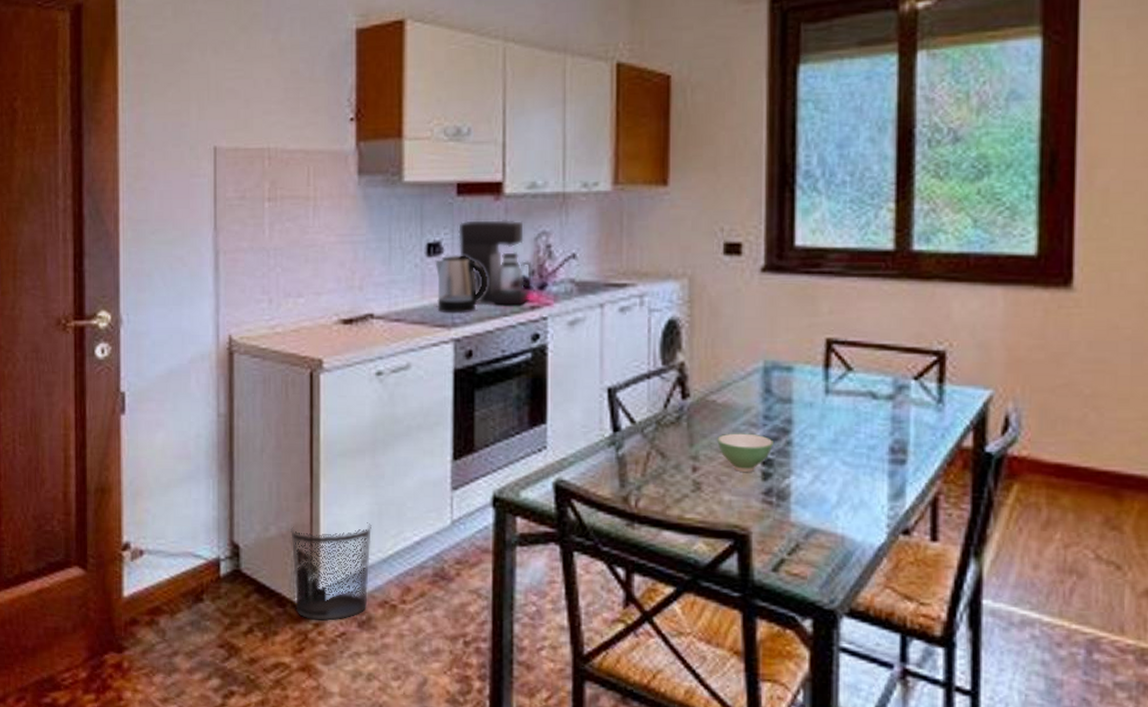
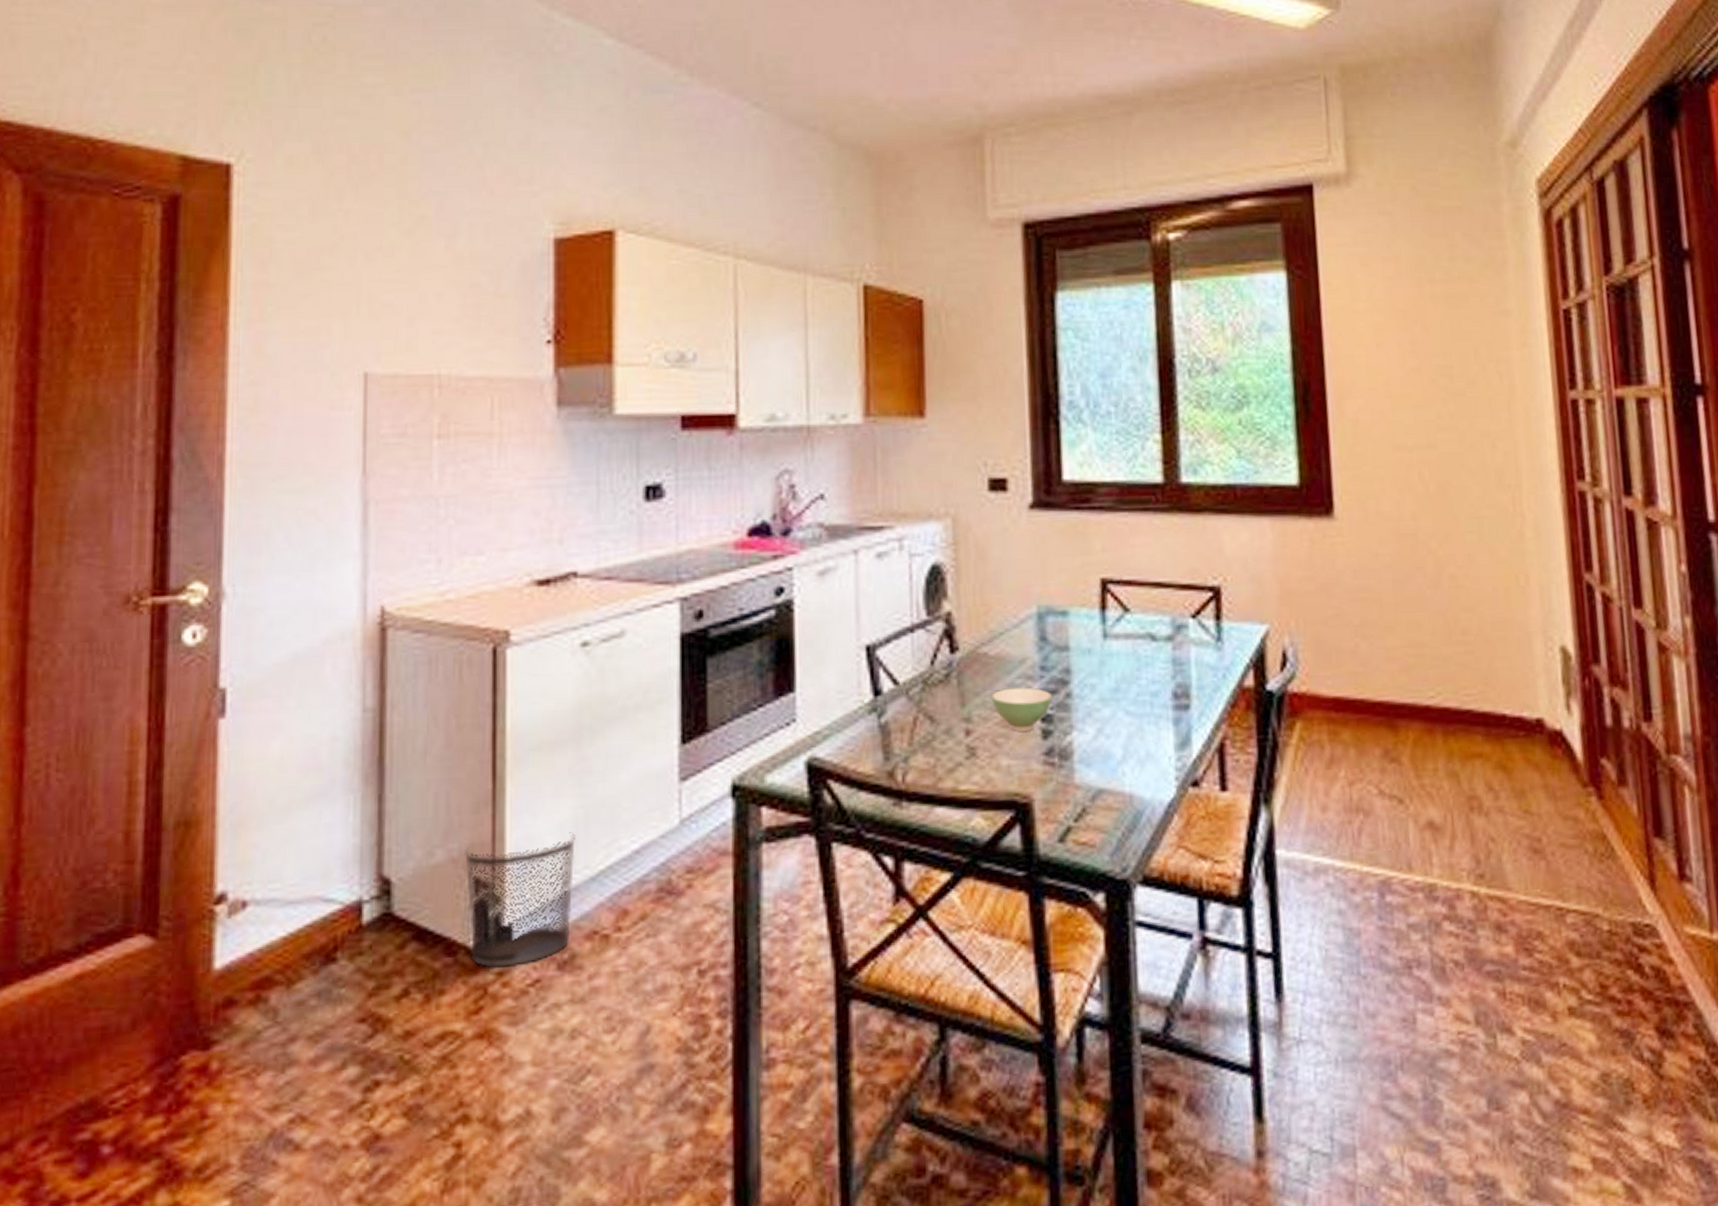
kettle: present [435,254,487,314] -> none [655,497,719,567]
coffee maker: present [458,220,532,306] -> none [684,457,774,557]

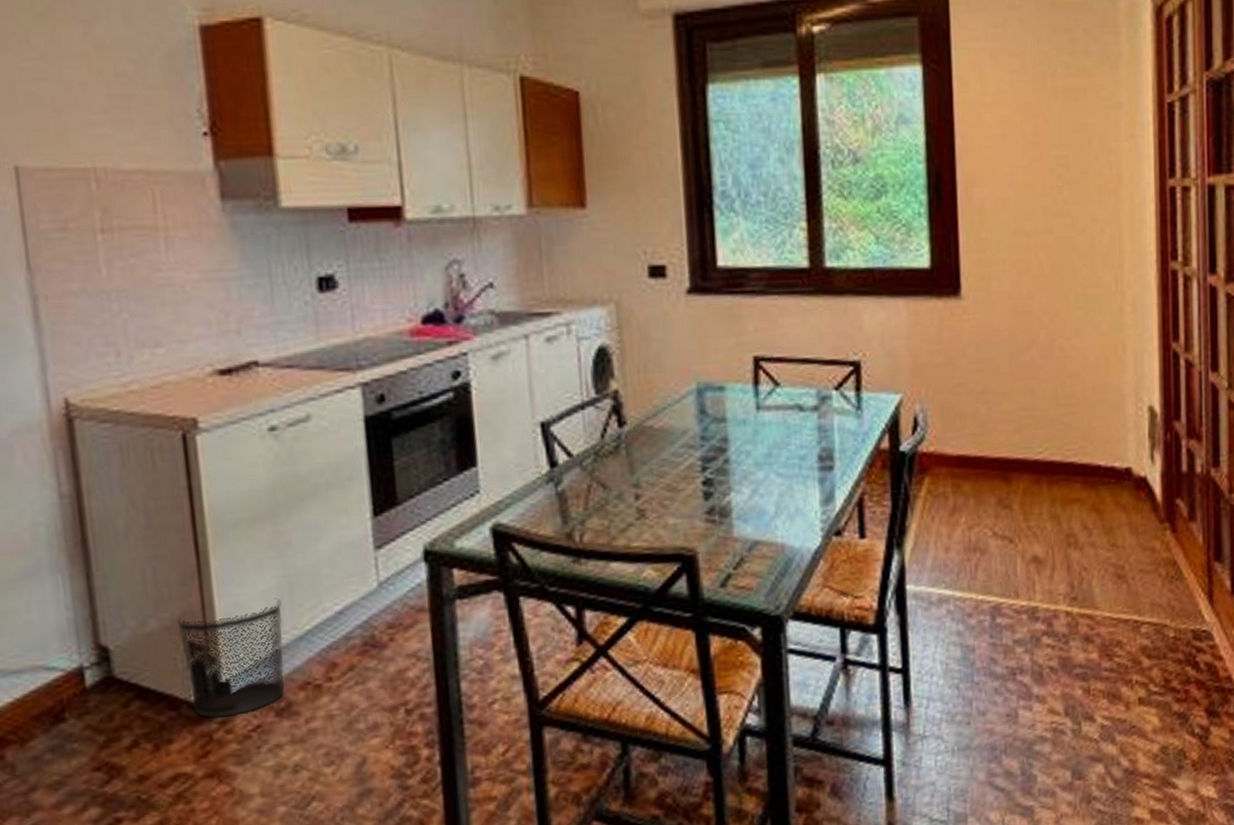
bowl: present [991,687,1053,732] -> none [657,455,713,494]

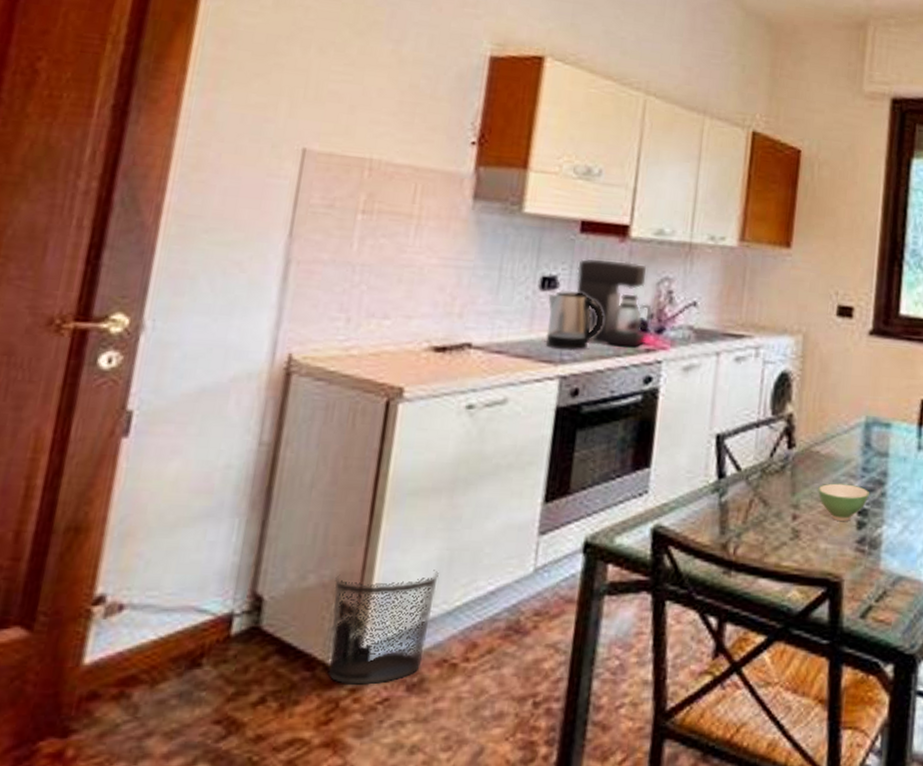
kettle: none [329,288,395,354] -> present [545,290,603,351]
coffee maker: none [354,248,447,344] -> present [576,258,652,347]
bowl: none [657,455,713,494] -> present [818,483,870,521]

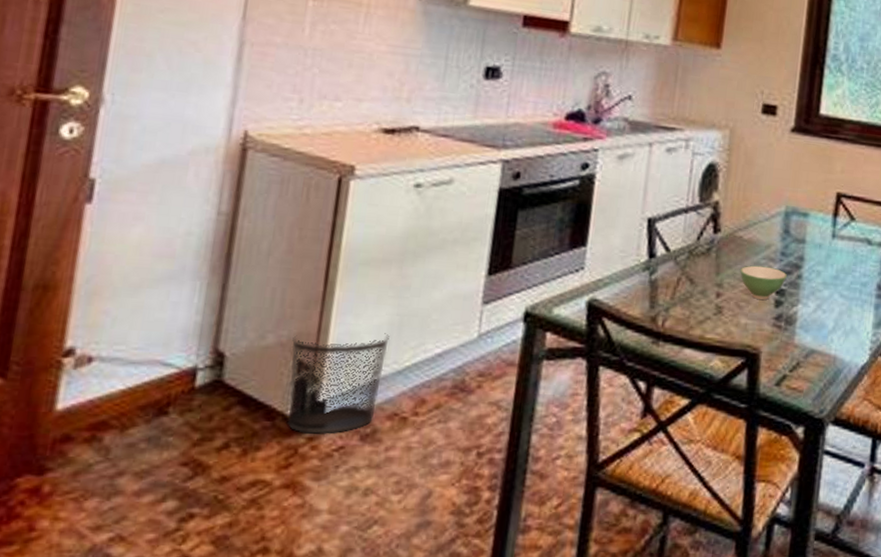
kettle: present [545,290,603,351] -> none [489,80,544,137]
coffee maker: present [576,258,652,347] -> none [518,51,590,136]

